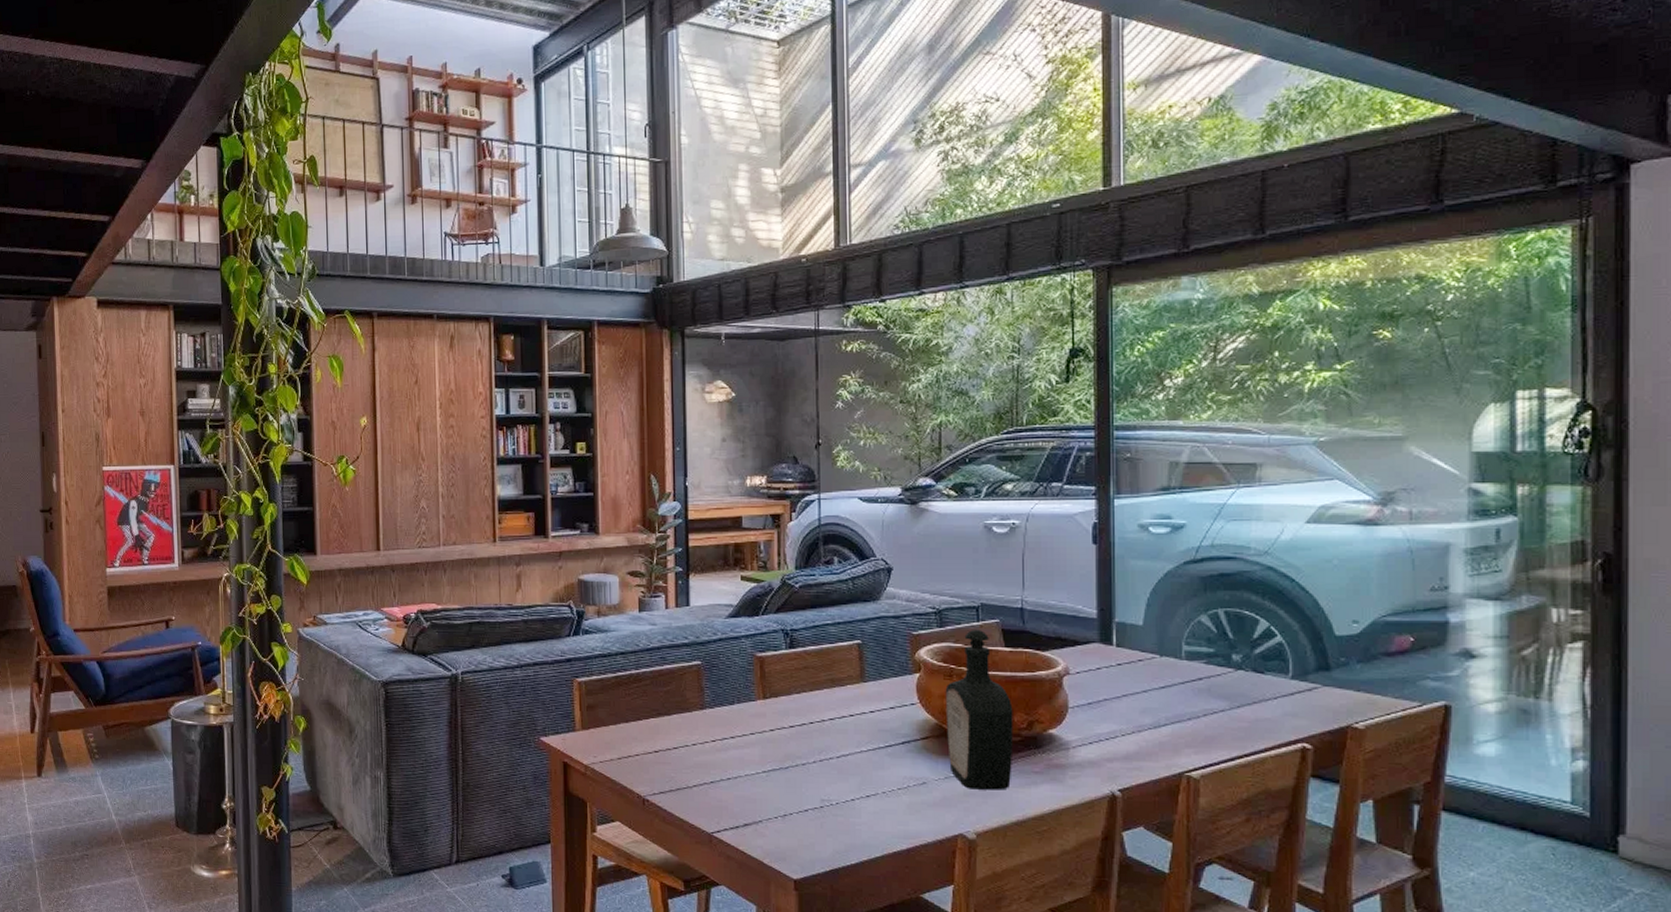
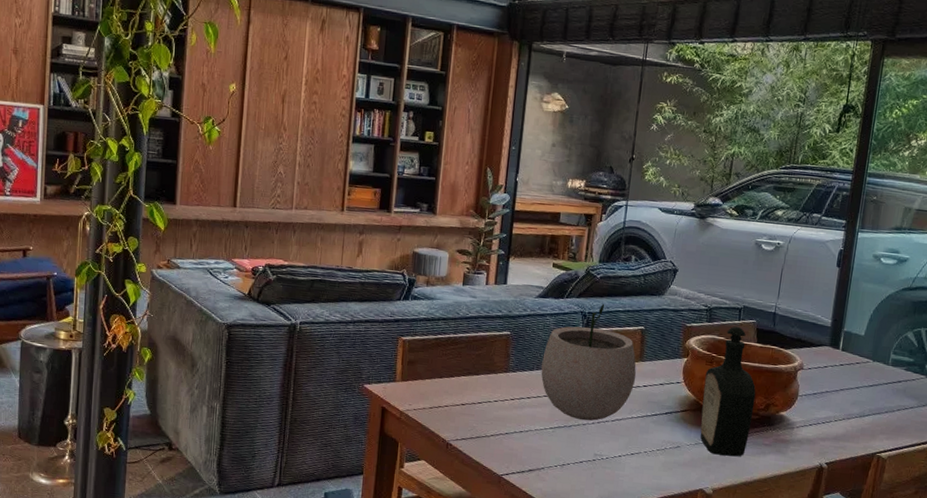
plant pot: none [743,617,858,760] -> present [541,302,637,421]

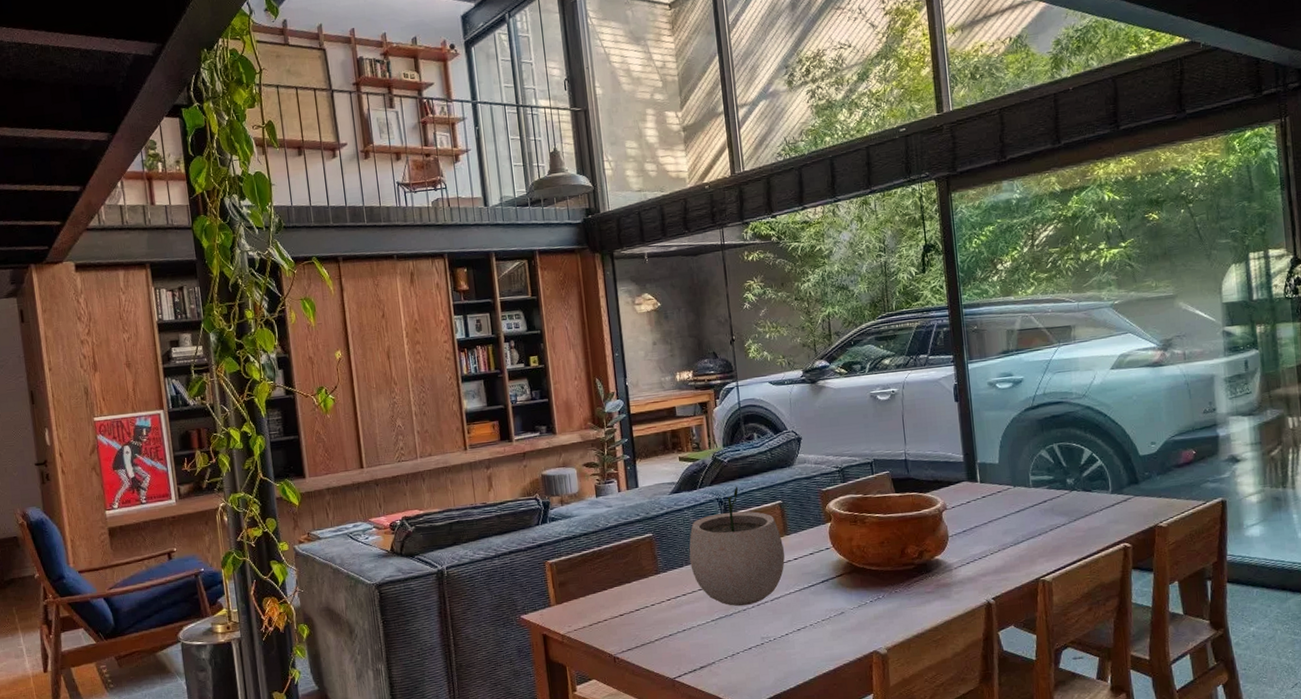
bottle: present [700,326,756,457] -> none [852,480,910,613]

